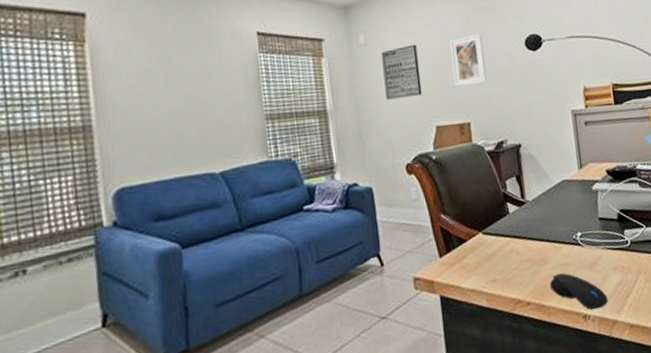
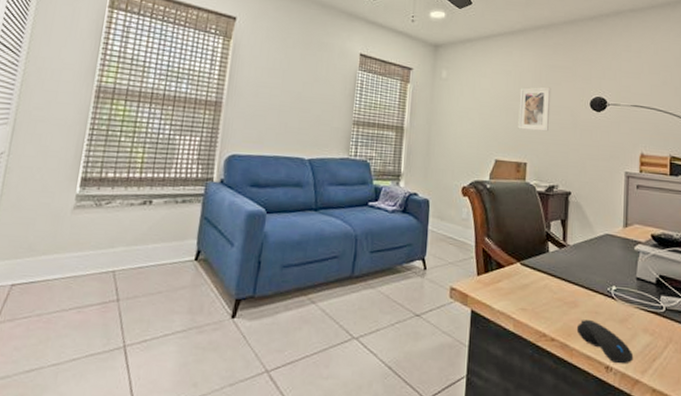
wall art: present [381,44,423,100] -> none [456,86,491,131]

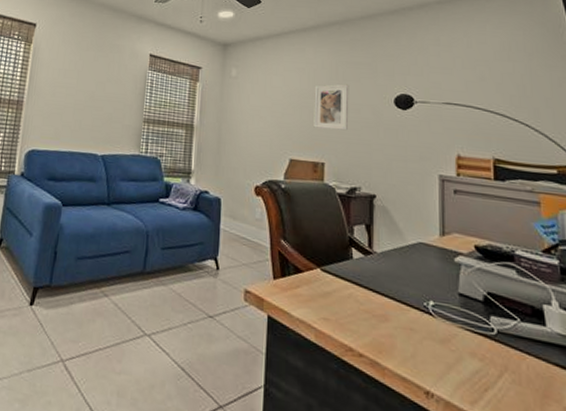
computer mouse: present [576,319,634,364] -> none [388,335,460,392]

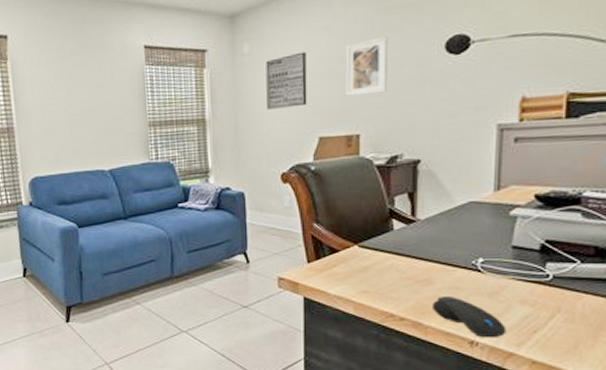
wall art: none [247,84,283,129] -> present [266,51,307,110]
computer mouse: none [388,335,460,392] -> present [431,295,507,338]

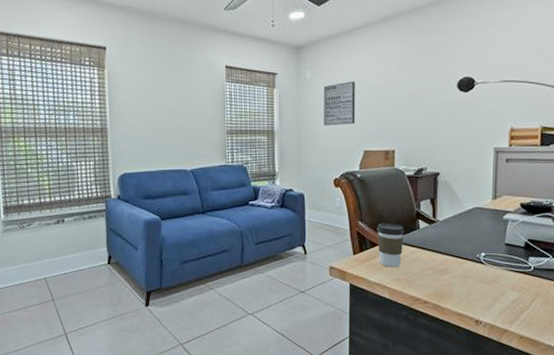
coffee cup: none [337,224,373,277] -> present [377,223,404,267]
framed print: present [345,36,389,96] -> none [385,73,417,119]
computer mouse: present [431,295,507,338] -> none [447,283,502,318]

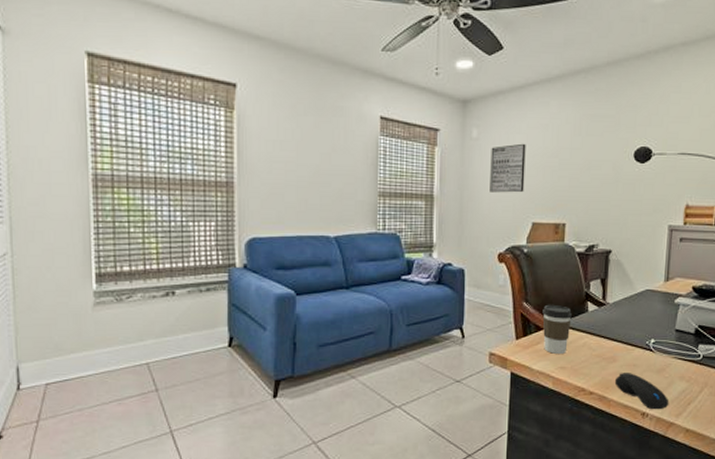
computer mouse: none [447,283,502,318] -> present [614,372,669,410]

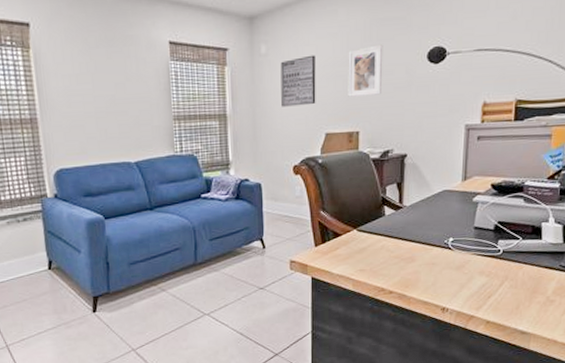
coffee cup: present [542,304,572,354] -> none [340,211,369,258]
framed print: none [556,139,592,189] -> present [348,44,383,97]
computer mouse: present [614,372,669,410] -> none [413,270,469,305]

